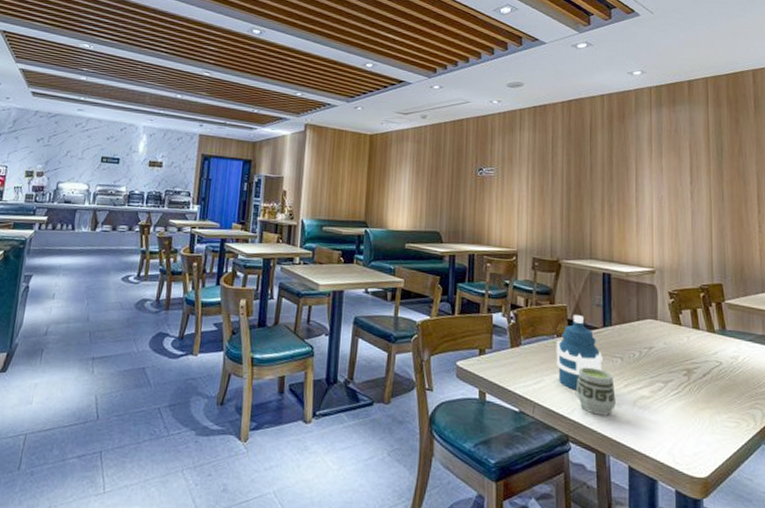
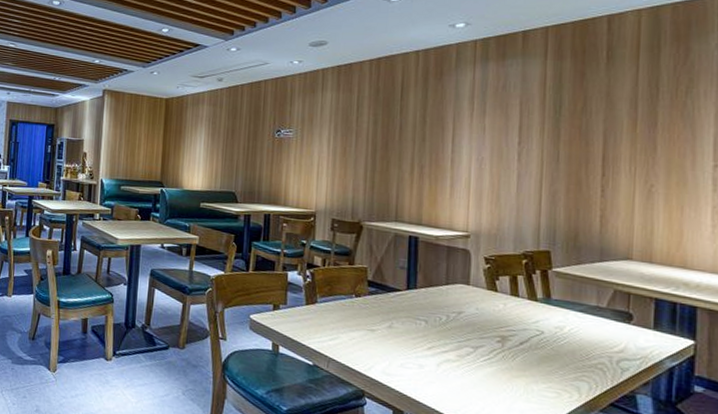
water bottle: present [556,315,603,390] -> none [354,276,405,349]
cup: present [576,367,616,416] -> none [374,327,418,376]

